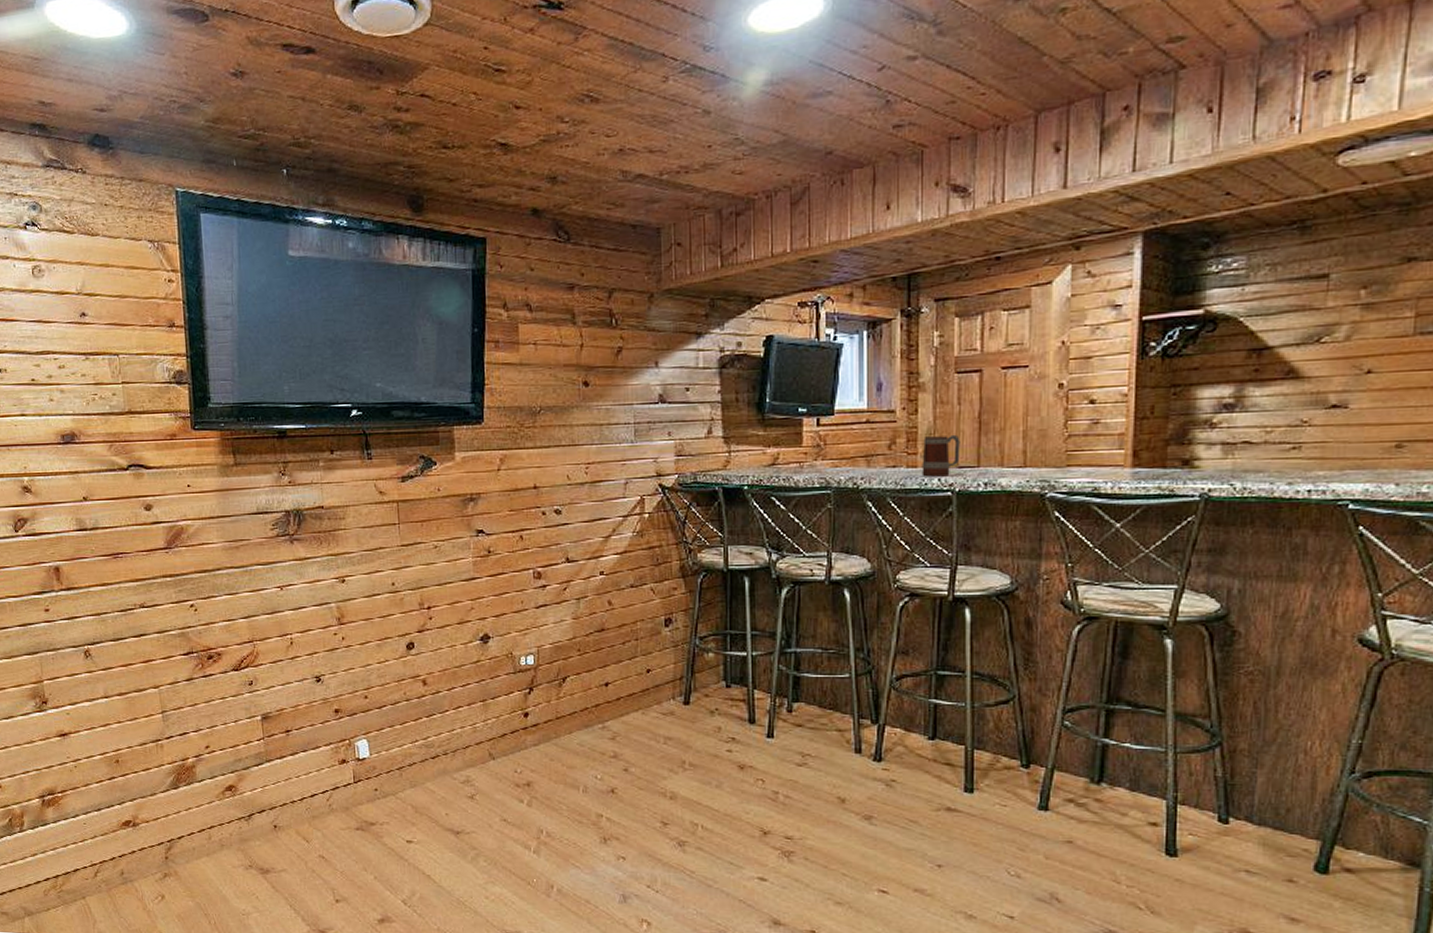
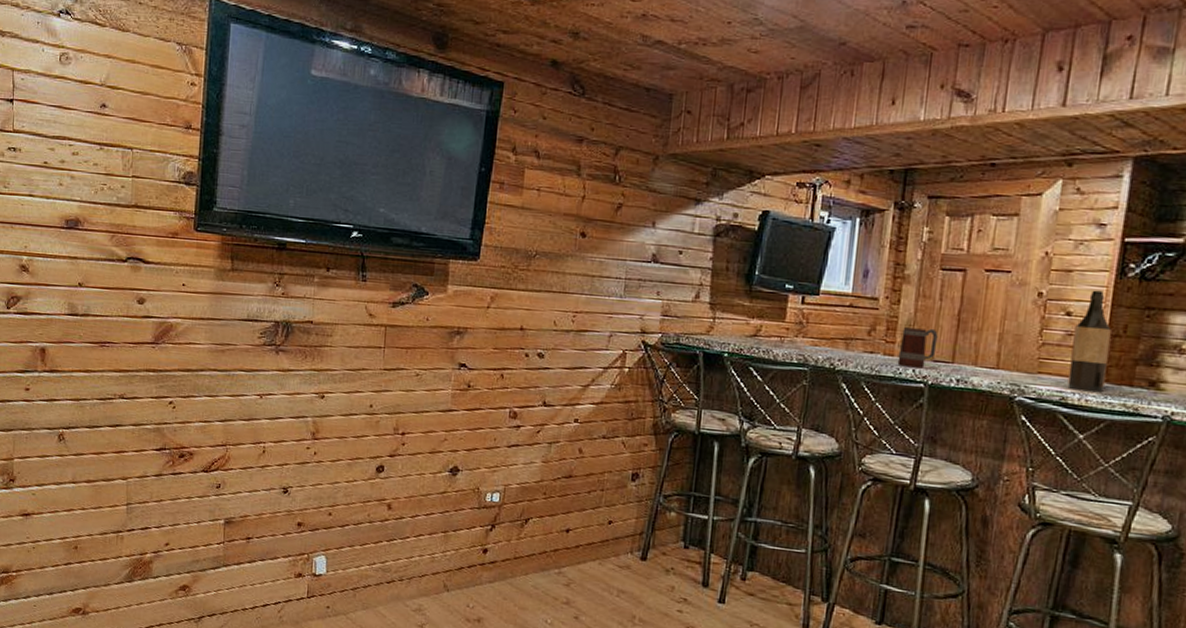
wine bottle: none [1099,373,1138,480] -> present [1067,290,1112,393]

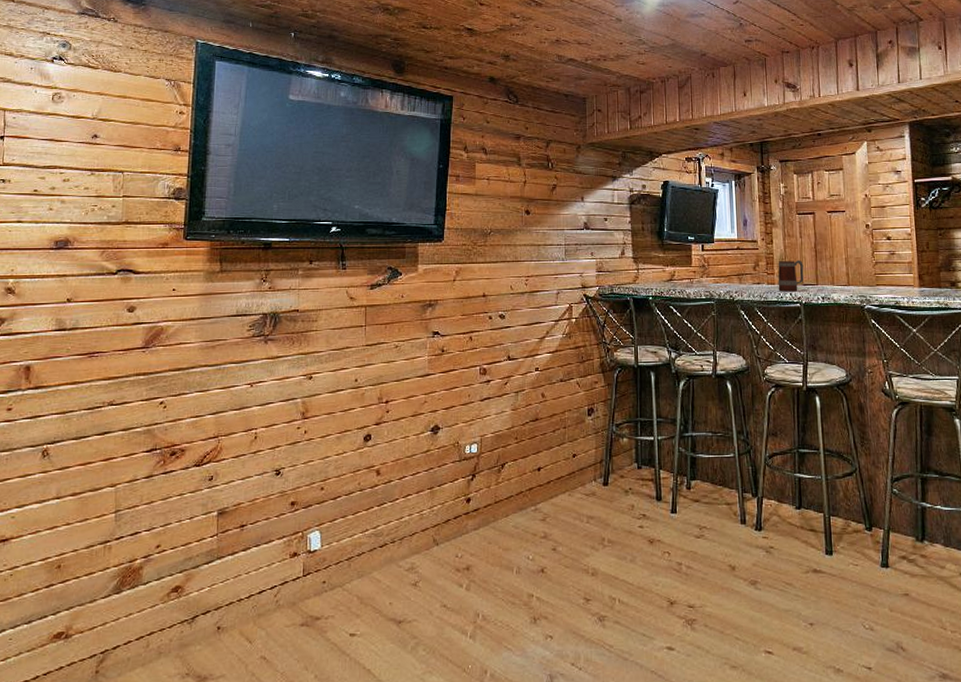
wine bottle: present [1067,290,1112,393] -> none [895,219,923,296]

